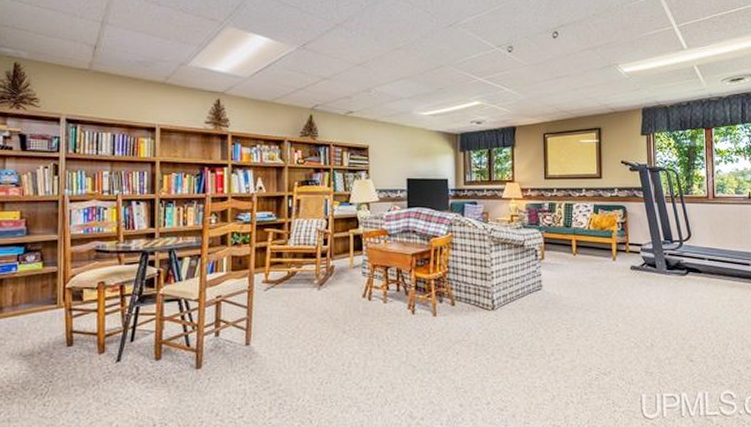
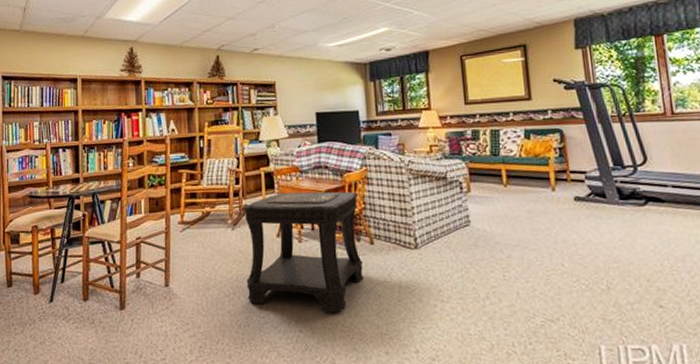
side table: none [329,254,443,369] -> present [242,191,364,313]

